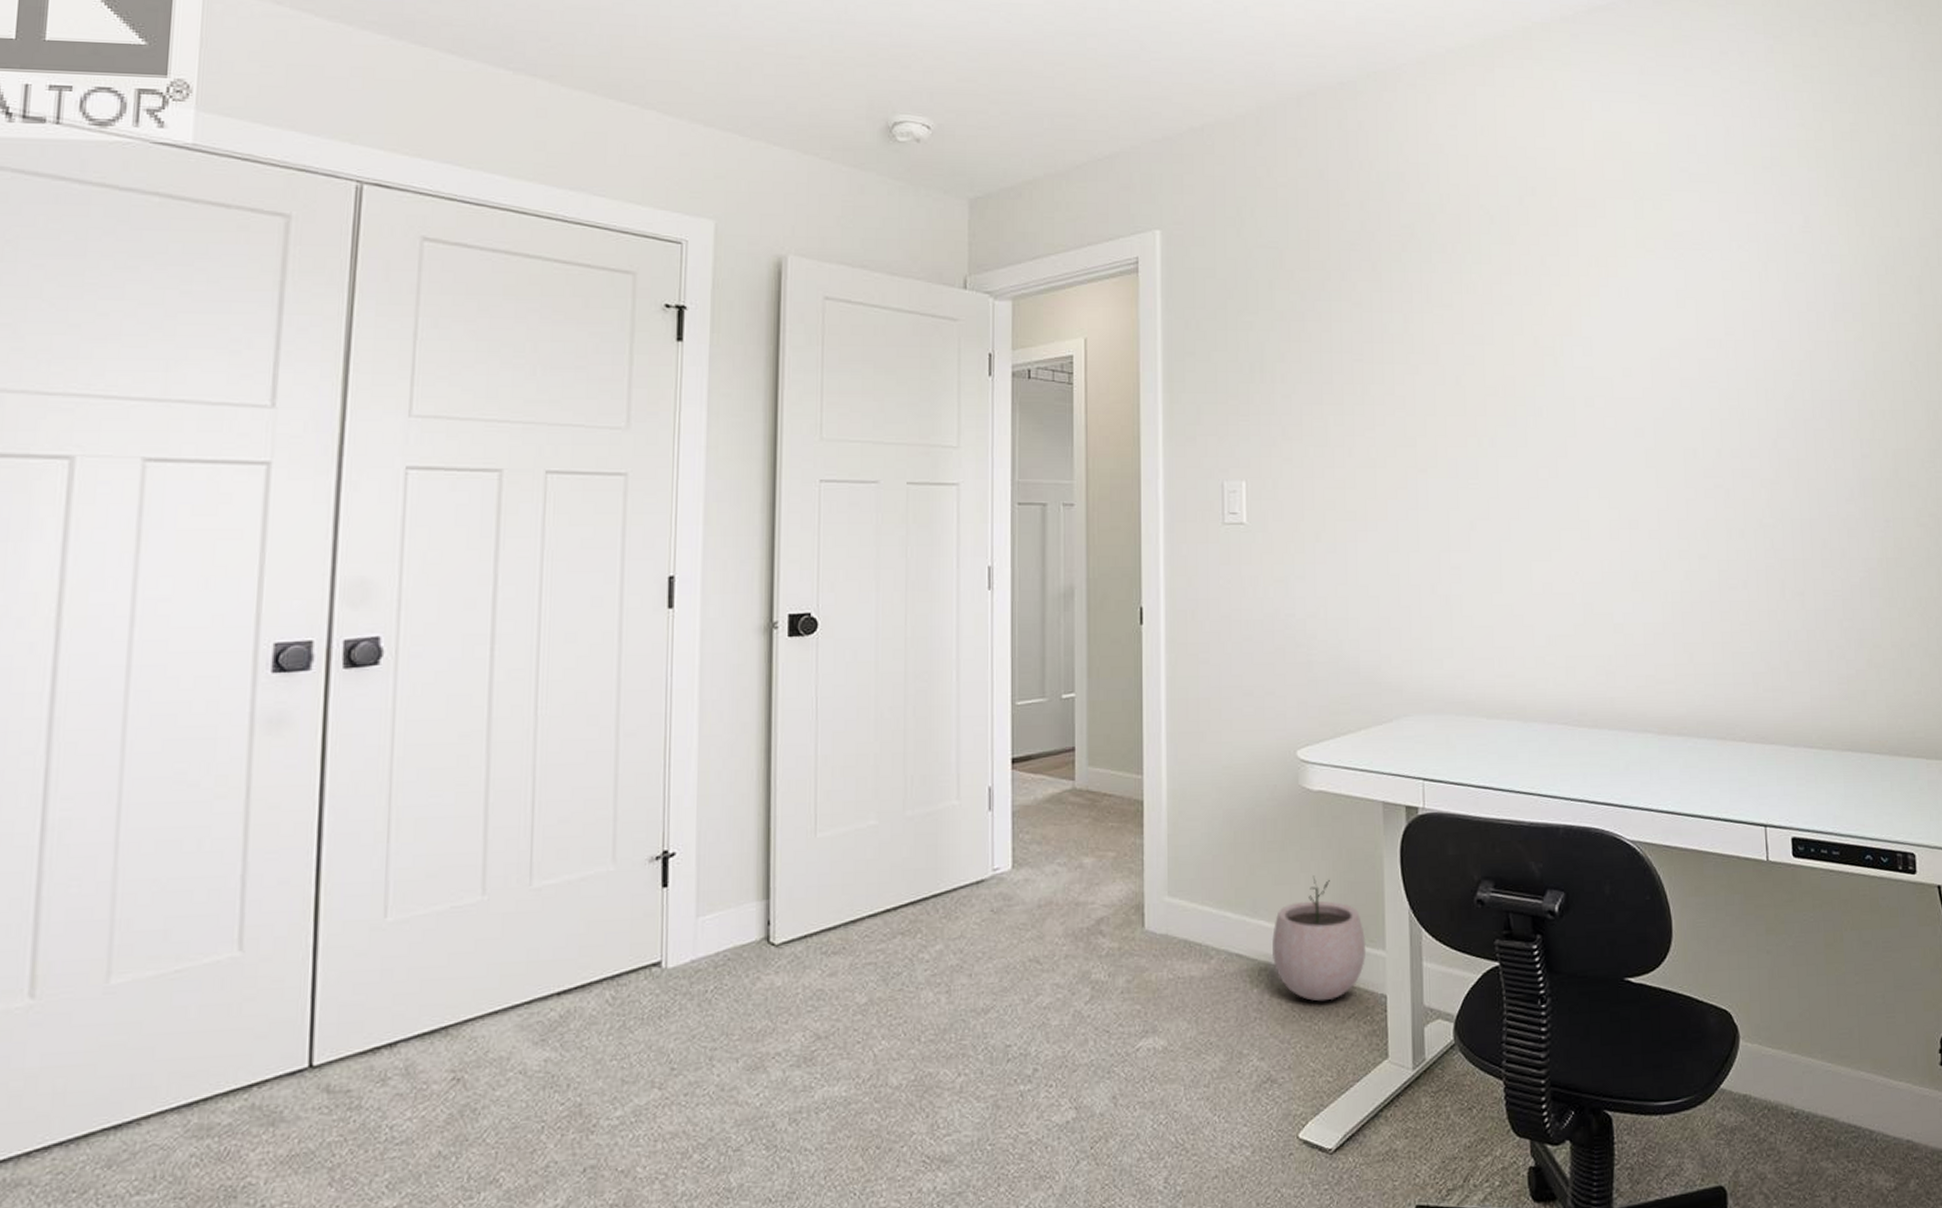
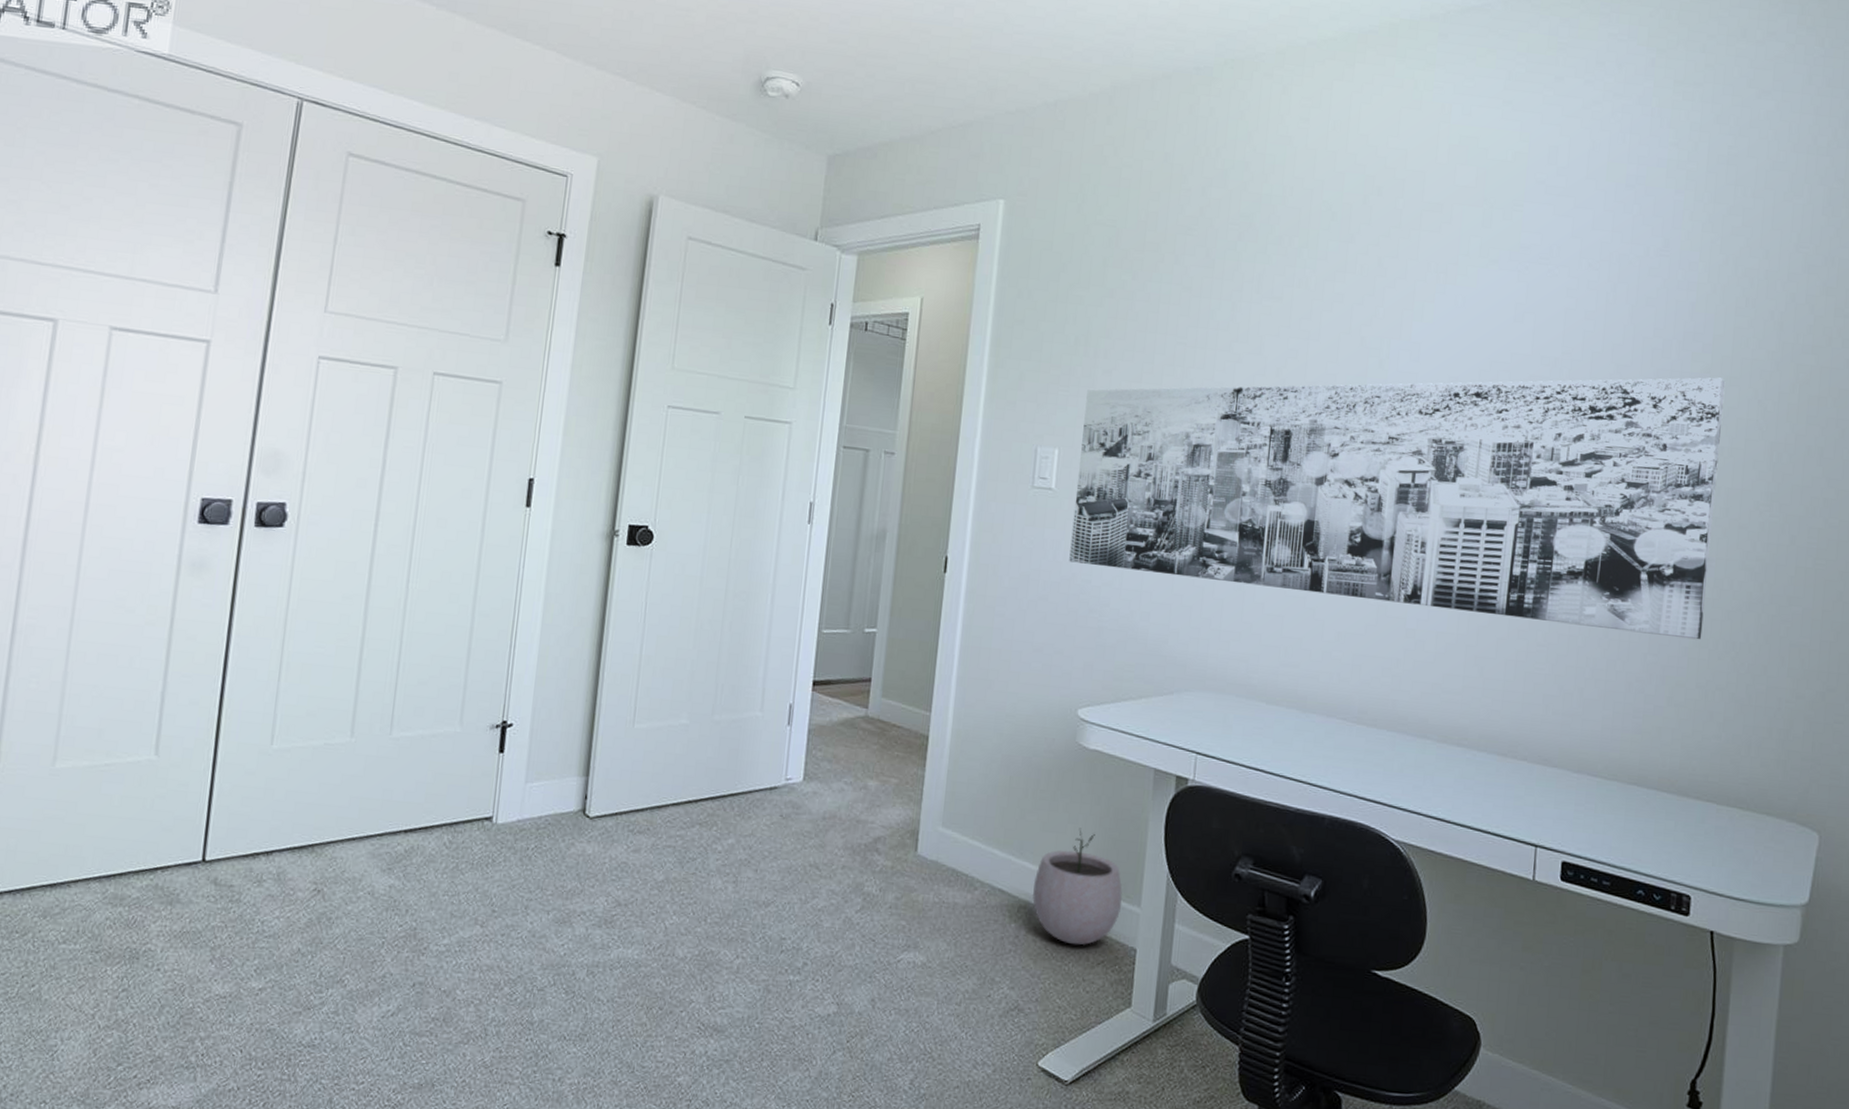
wall art: none [1268,344,1890,600] -> present [1069,377,1726,640]

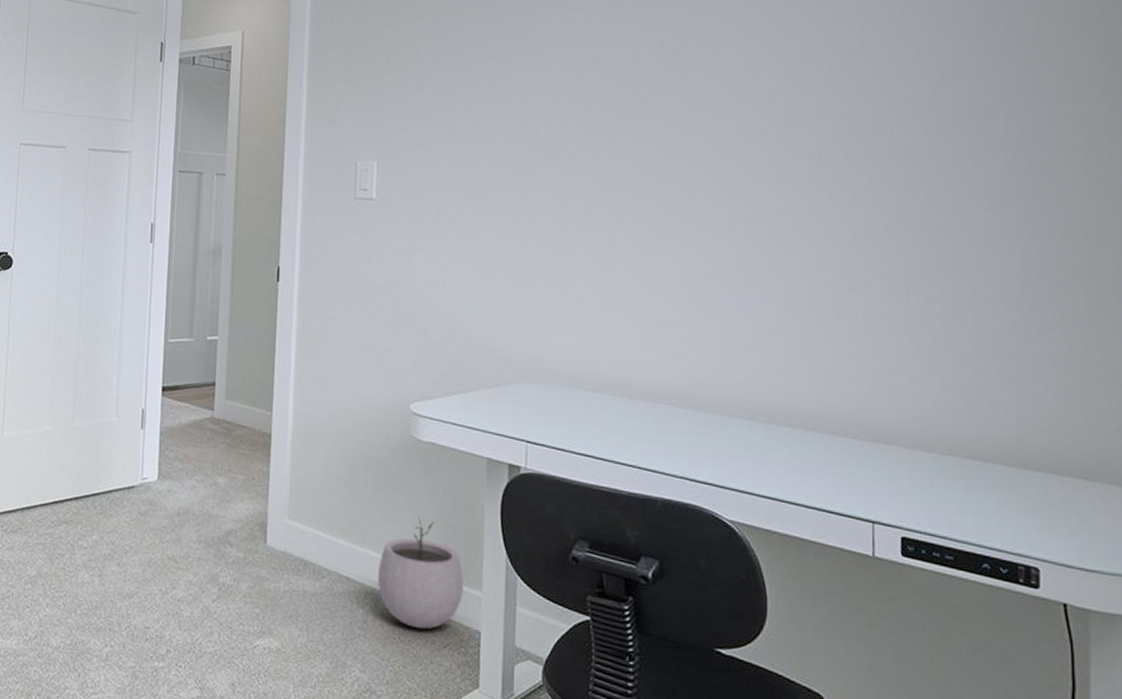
wall art: present [1069,377,1726,640] -> none [393,55,1032,313]

